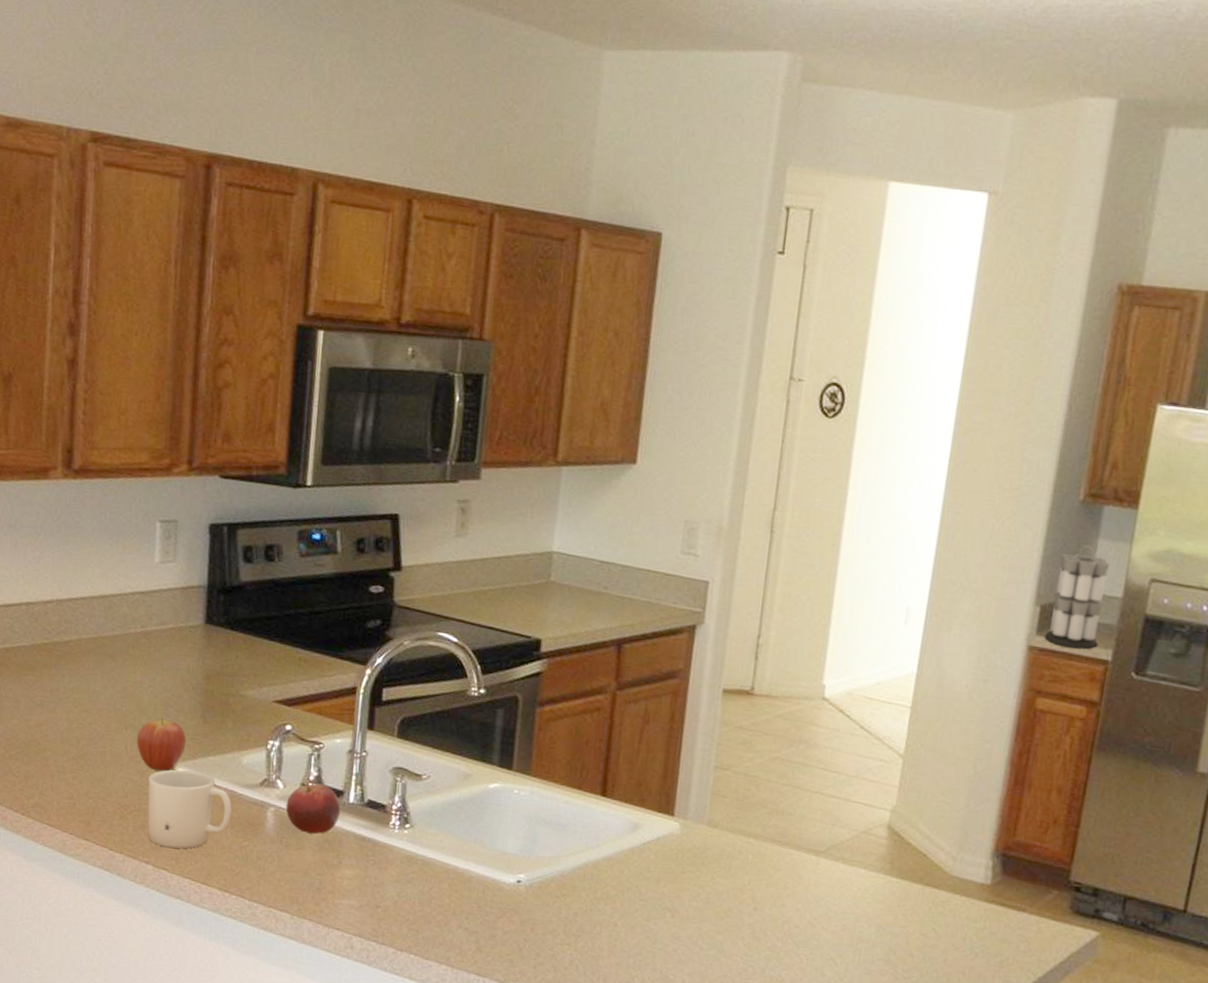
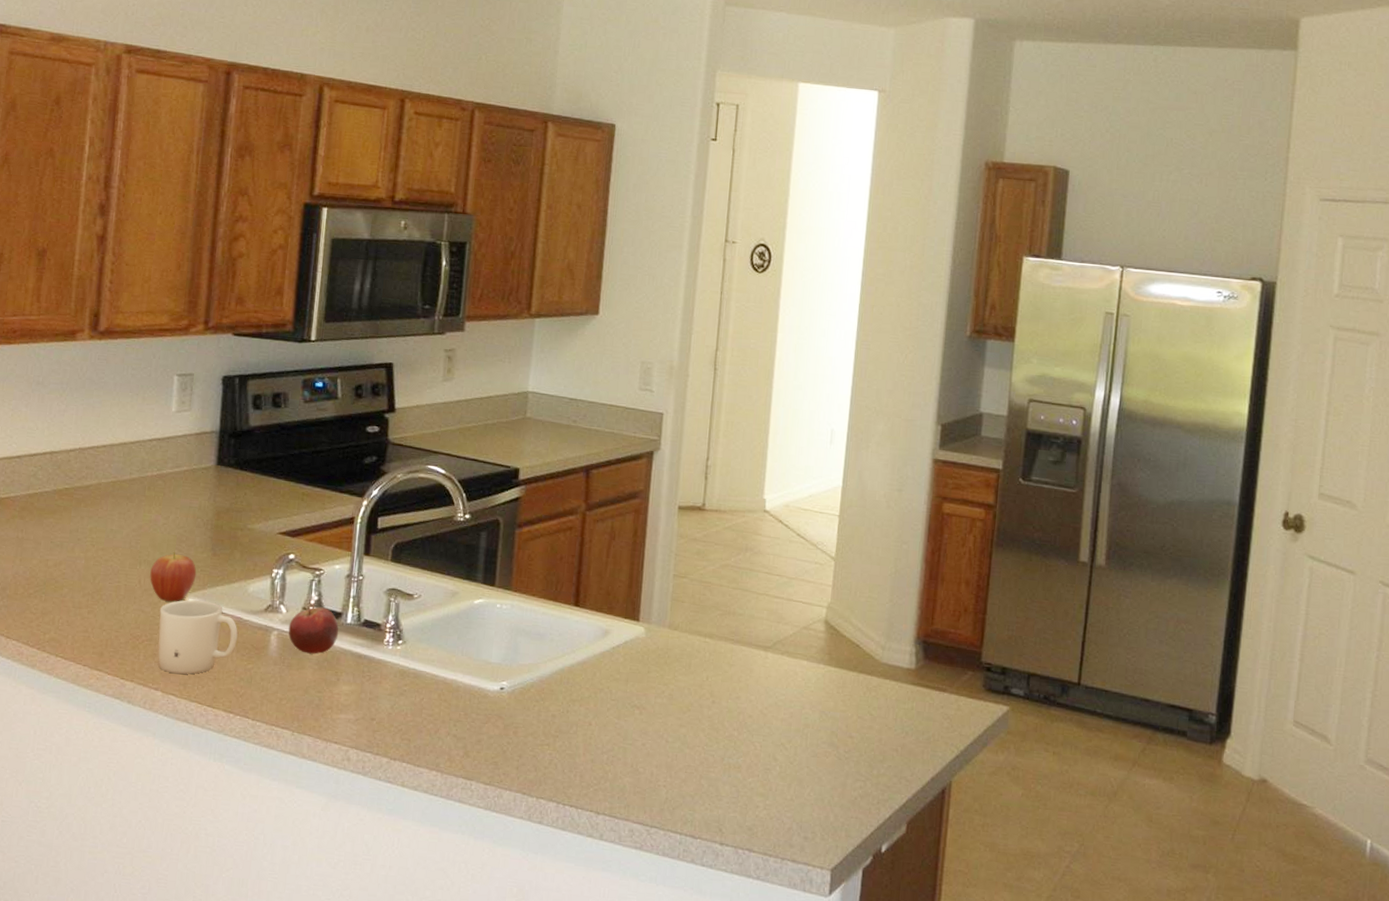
spice rack: present [1044,545,1111,649] -> none [946,373,996,460]

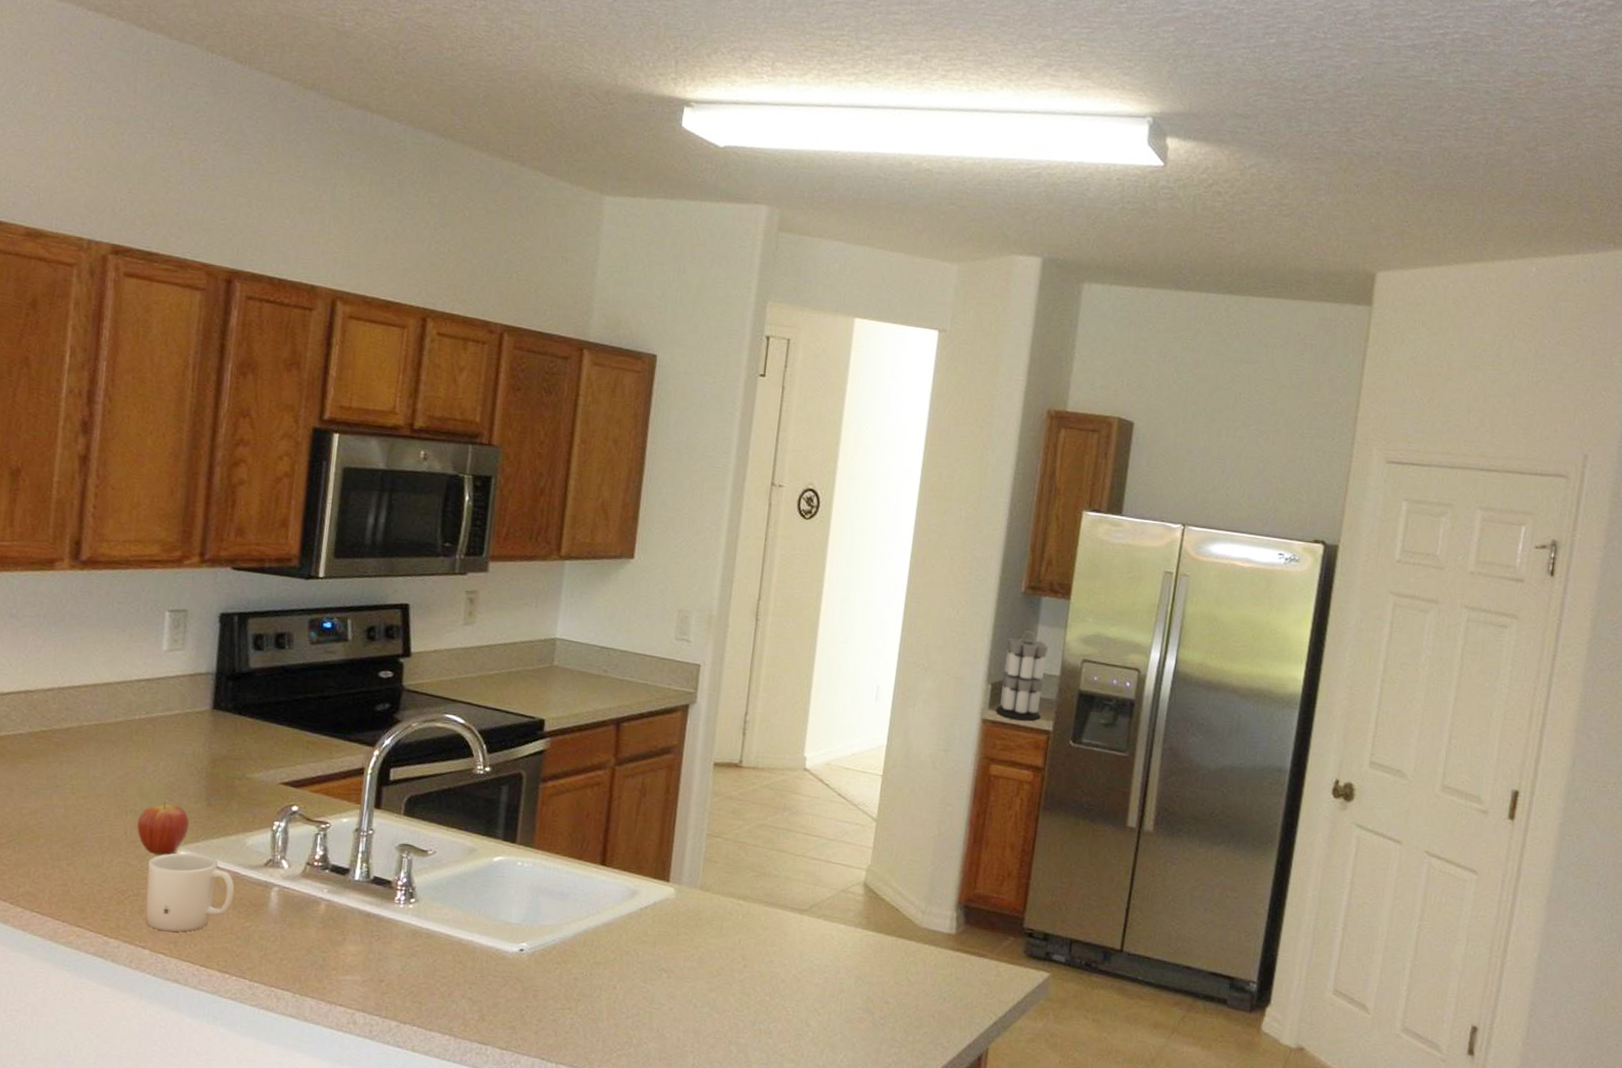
fruit: present [288,607,339,654] -> none [290,862,346,912]
spice rack: none [946,373,996,460] -> present [996,630,1049,721]

